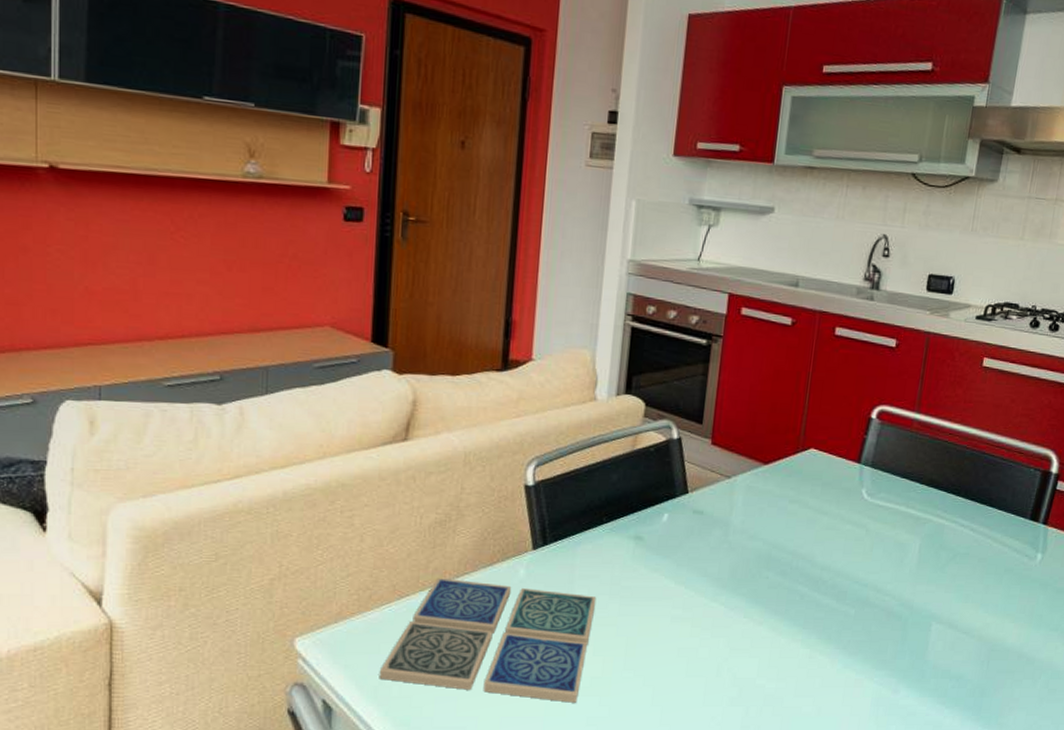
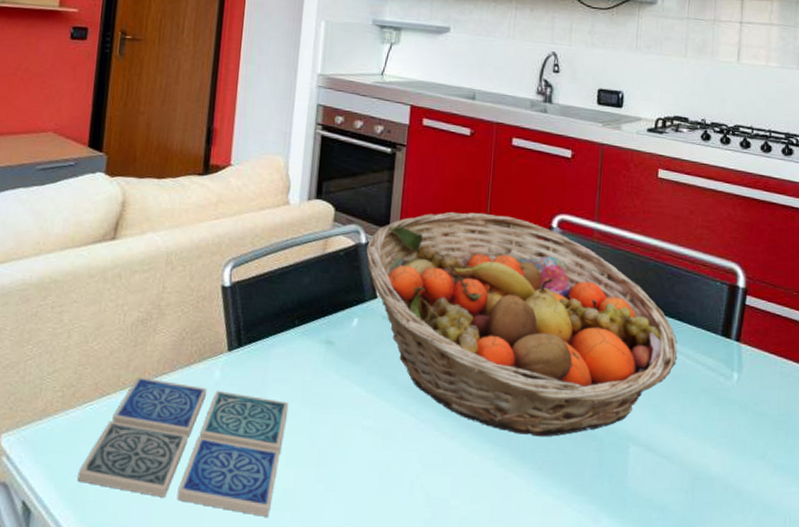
fruit basket: none [678,404,987,619] -> present [366,211,678,437]

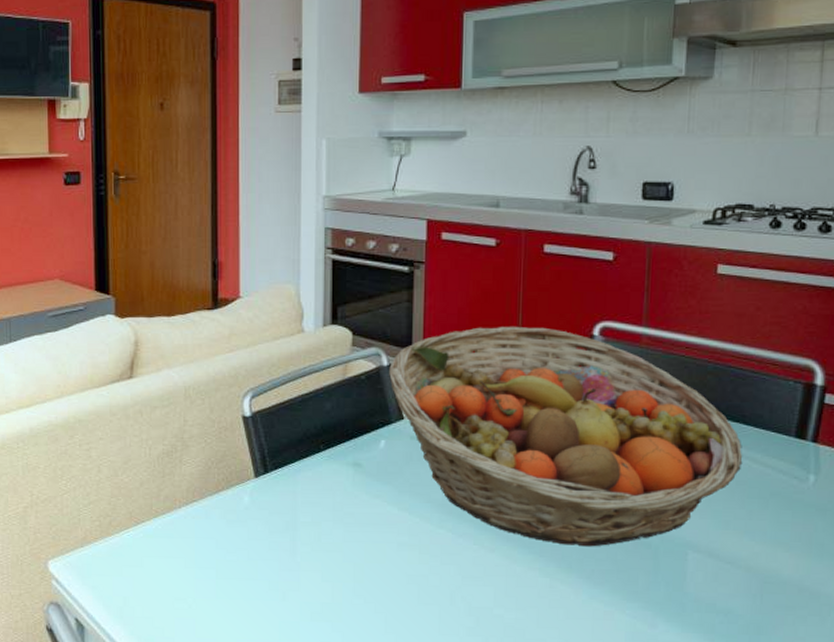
drink coaster: present [77,376,289,517] -> none [123,504,320,628]

